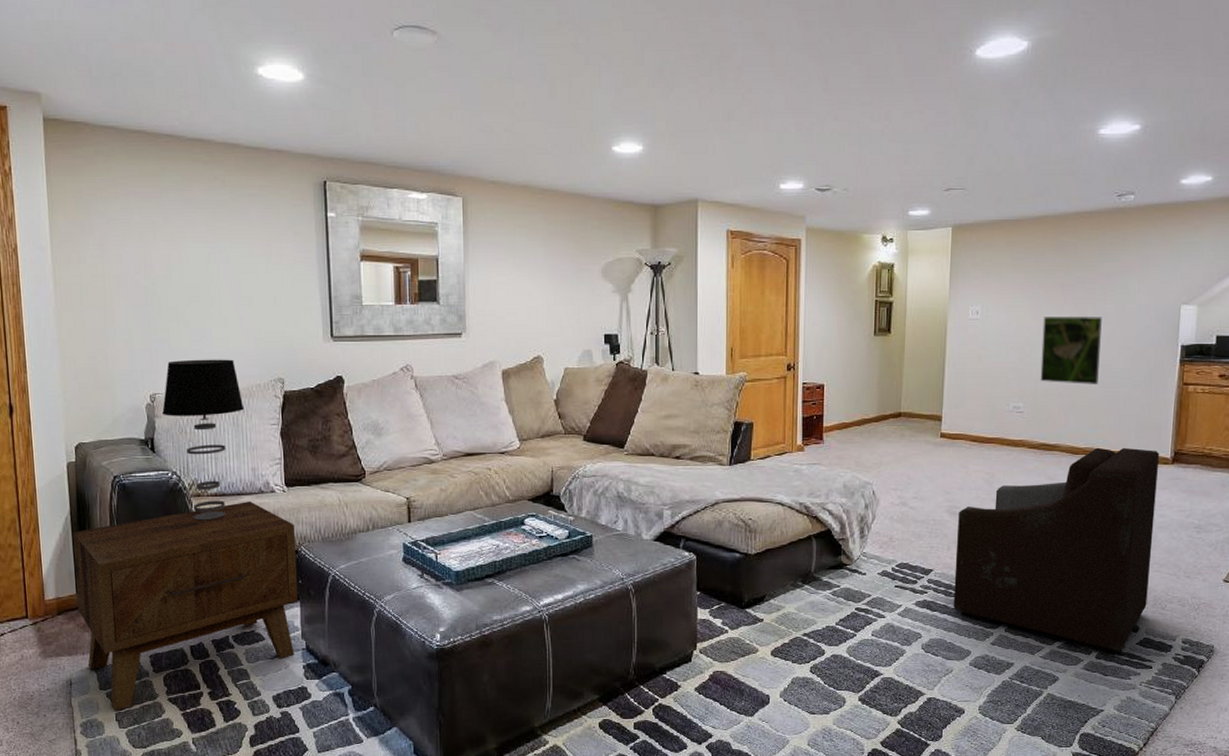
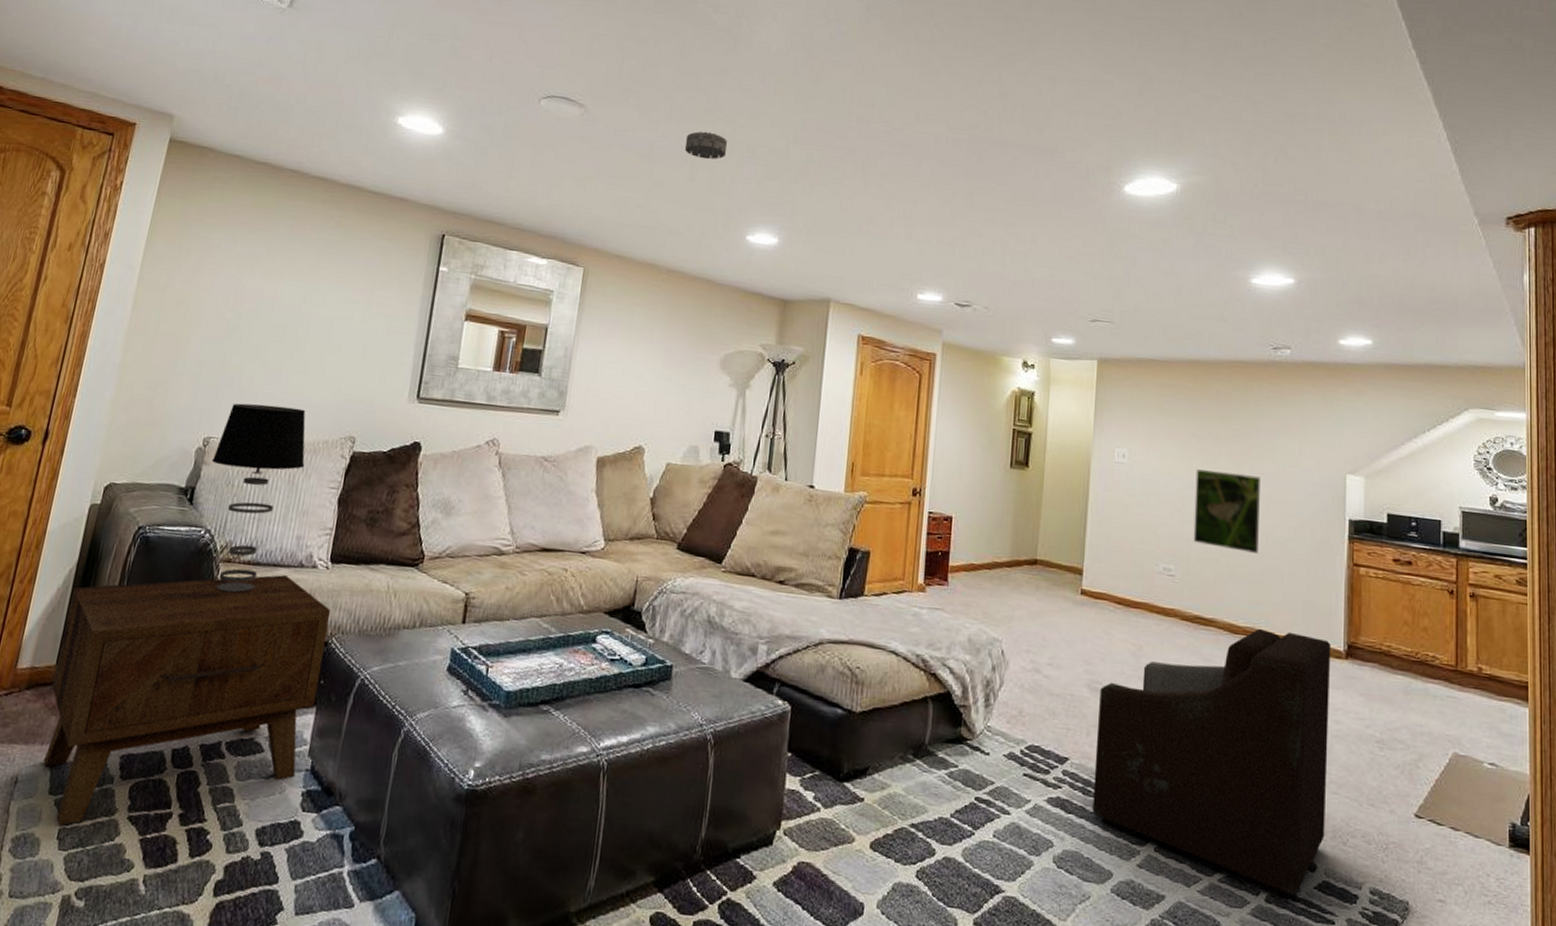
smoke detector: none [541,44,583,74] -> present [684,131,728,160]

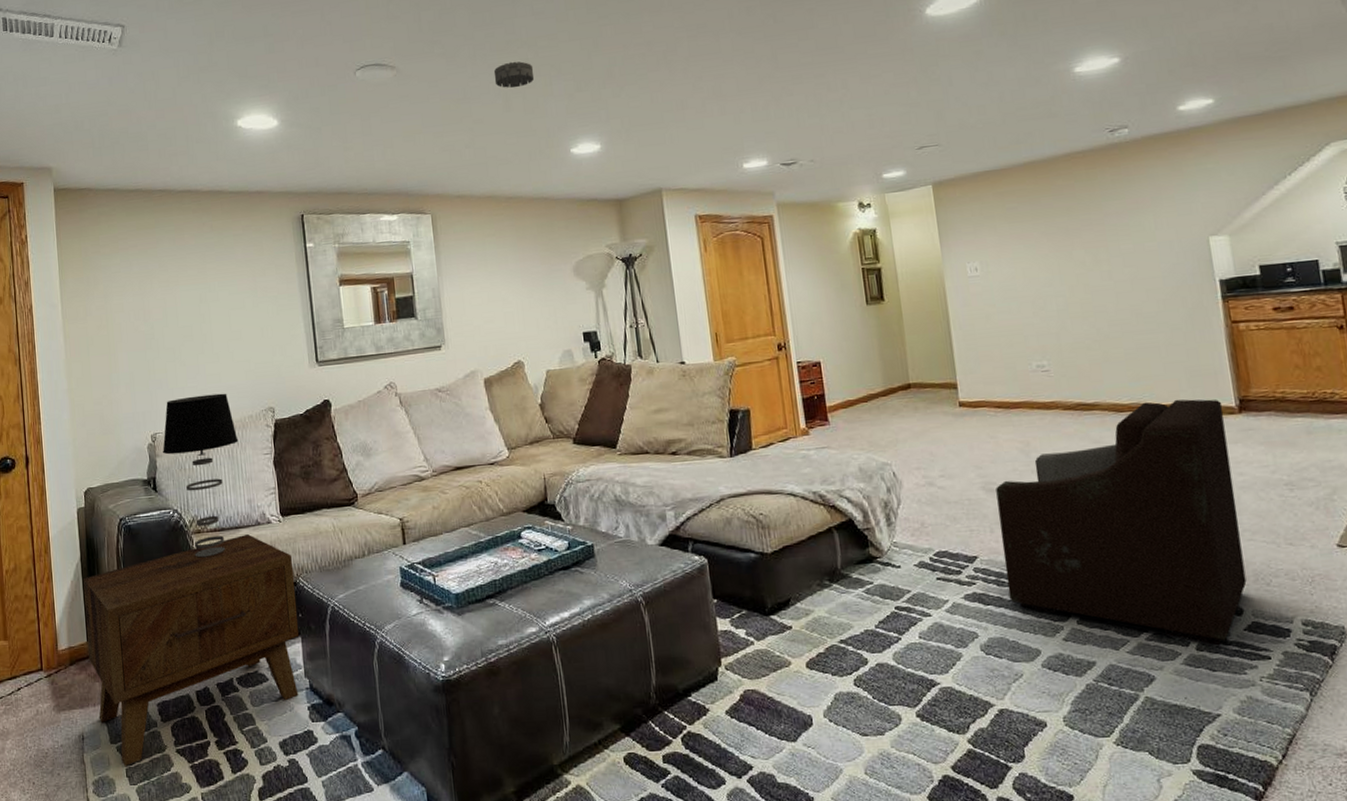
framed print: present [1193,469,1260,553] -> none [1052,259,1130,336]

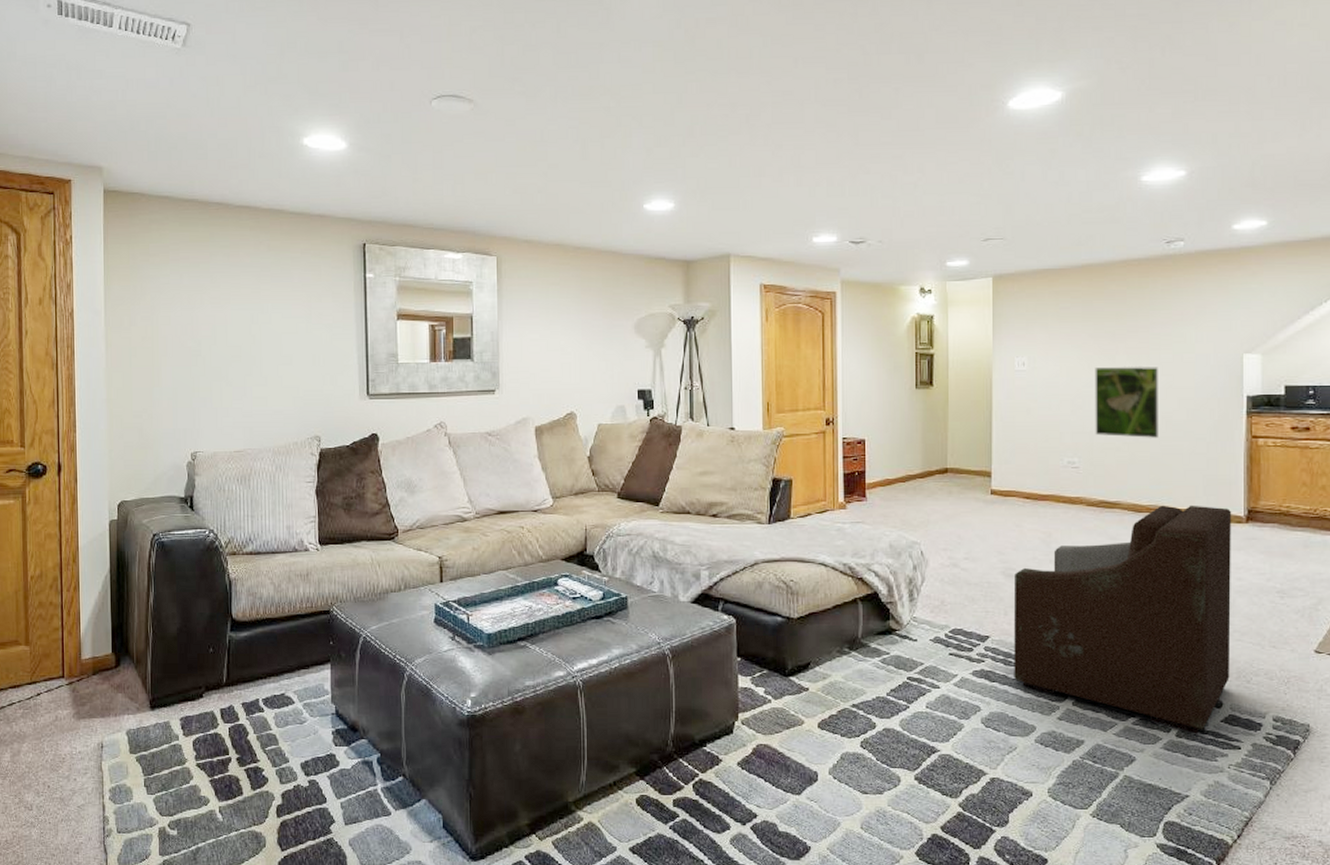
side table: present [82,533,300,766] -> none [110,559,329,776]
table lamp: present [162,393,239,558] -> none [202,417,282,579]
smoke detector: present [493,61,535,88] -> none [573,108,615,136]
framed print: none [1052,259,1130,336] -> present [1095,367,1158,438]

